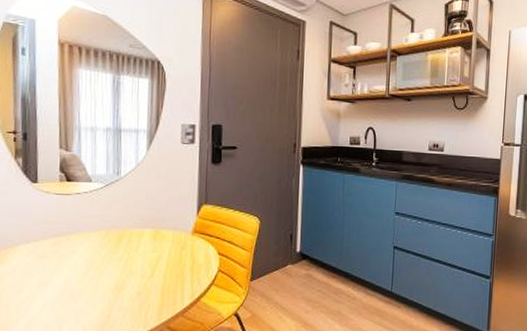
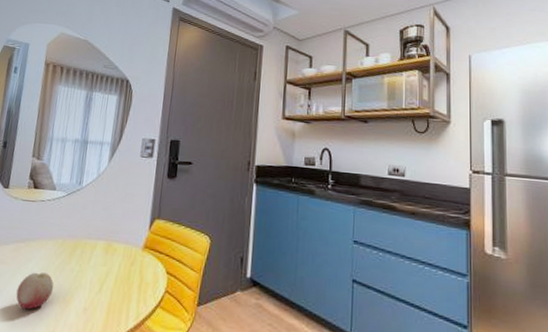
fruit: none [64,263,104,299] -> present [16,272,54,310]

